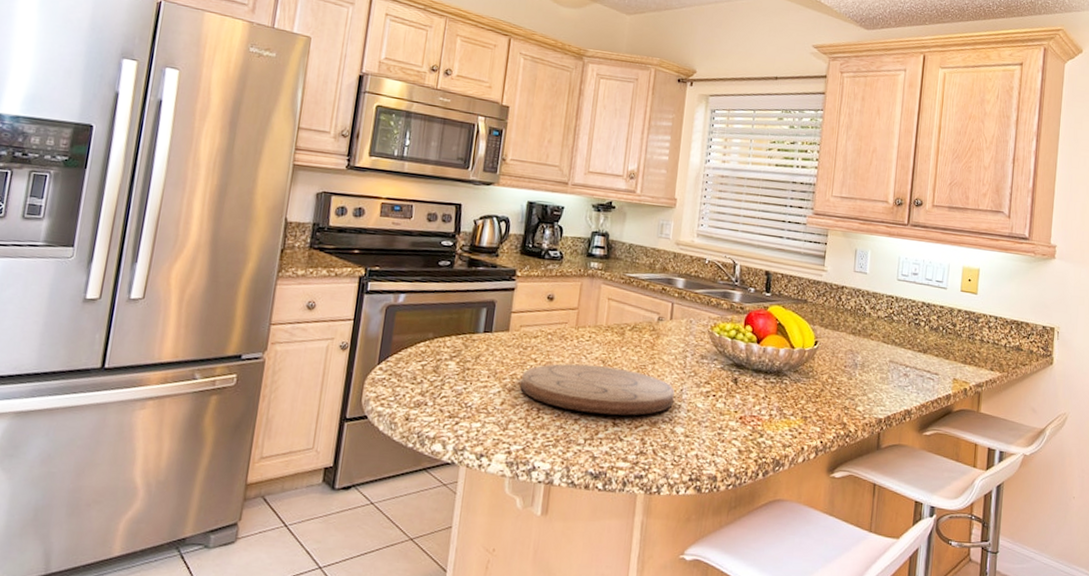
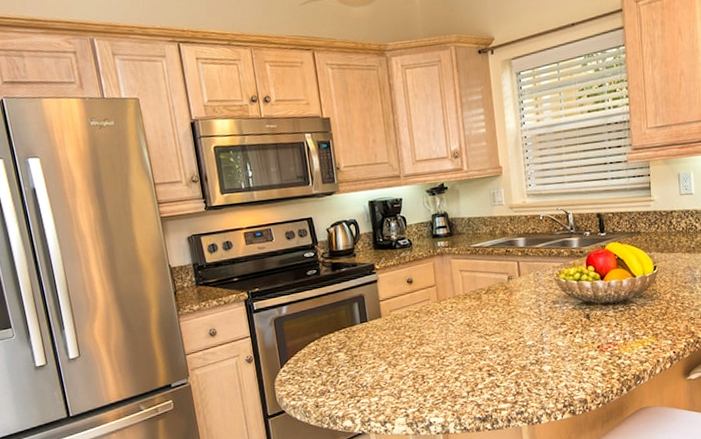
cutting board: present [520,363,675,416] -> none [402,327,537,371]

